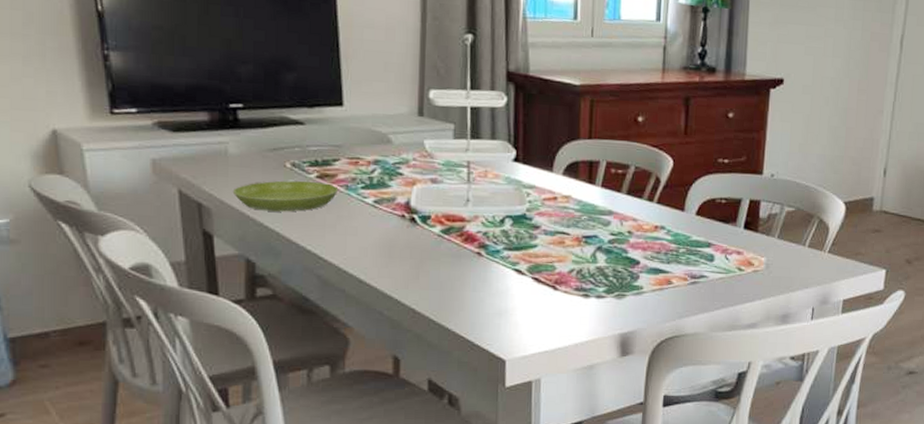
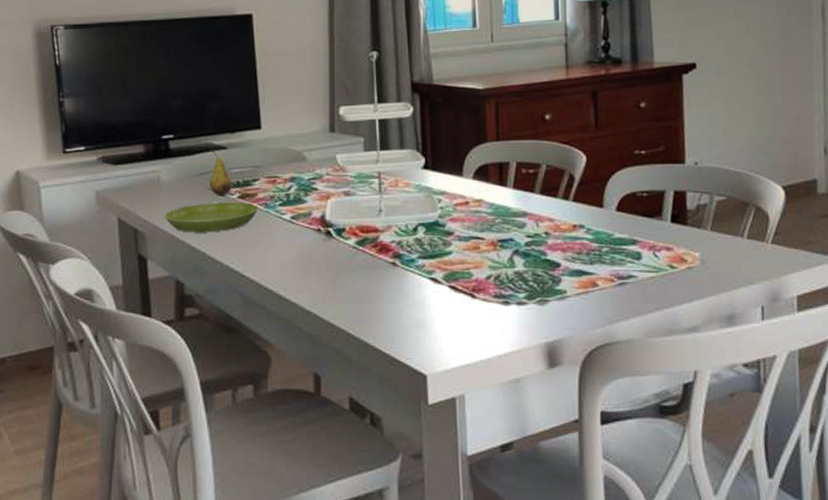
fruit: none [284,123,310,174] -> present [209,149,232,195]

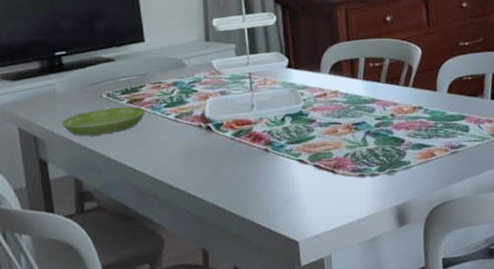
fruit: present [209,149,232,195] -> none [99,62,121,102]

